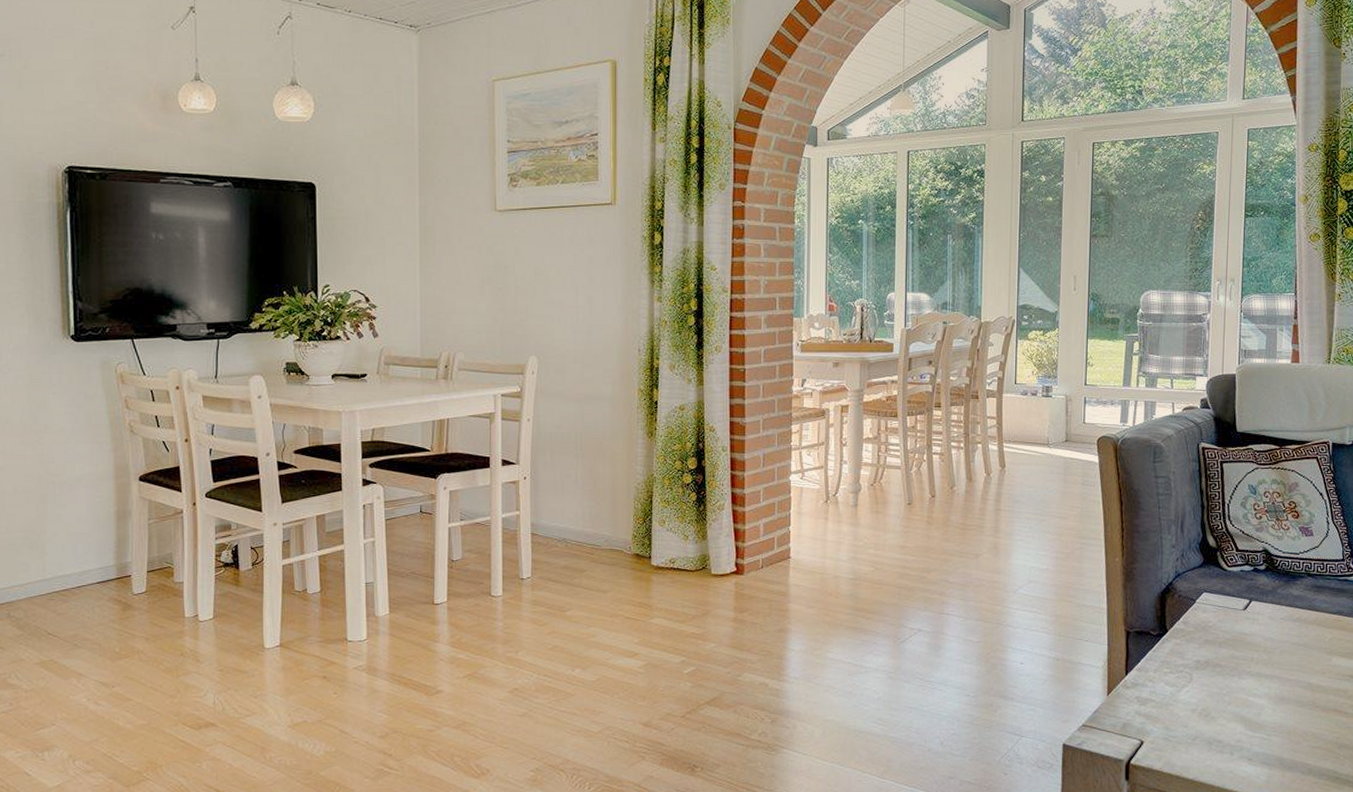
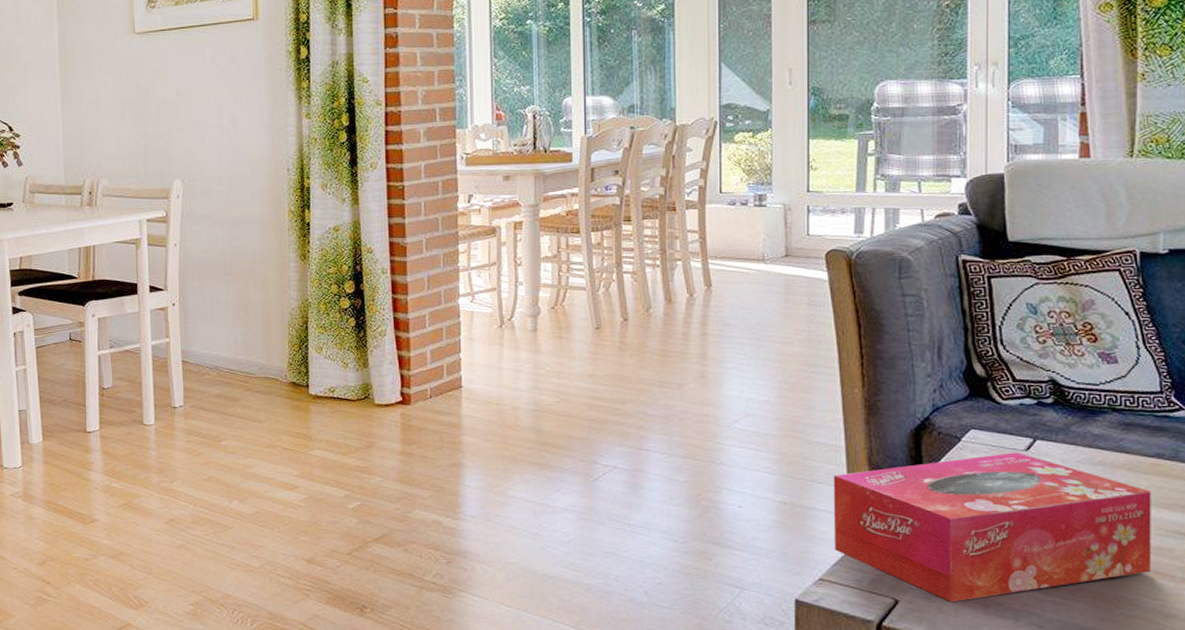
tissue box: none [1095,612,1333,742] -> present [833,452,1151,603]

